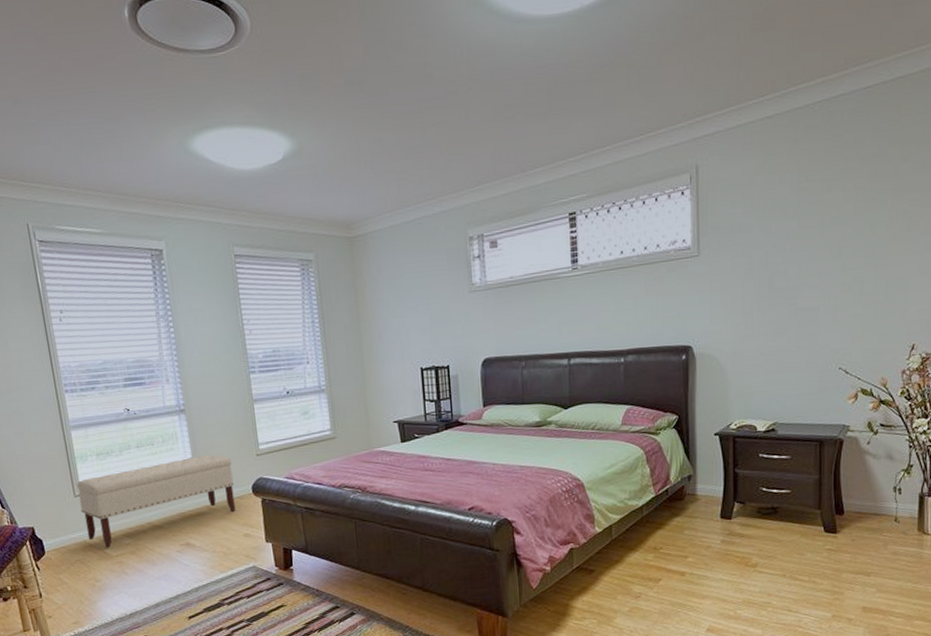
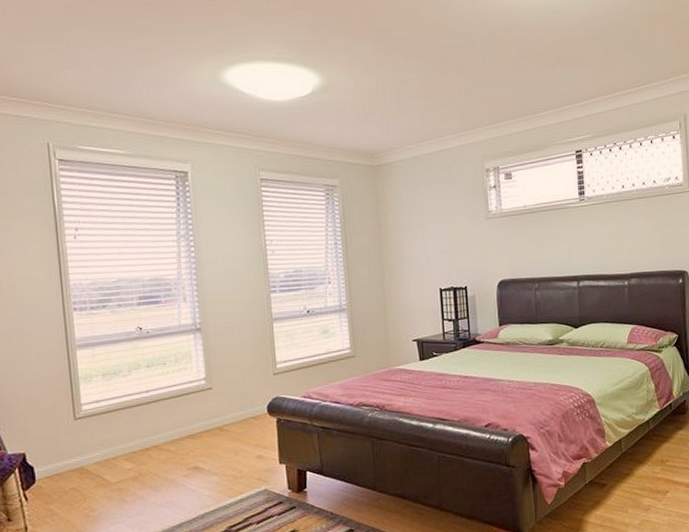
bench: present [77,454,236,548] -> none [78,373,249,474]

